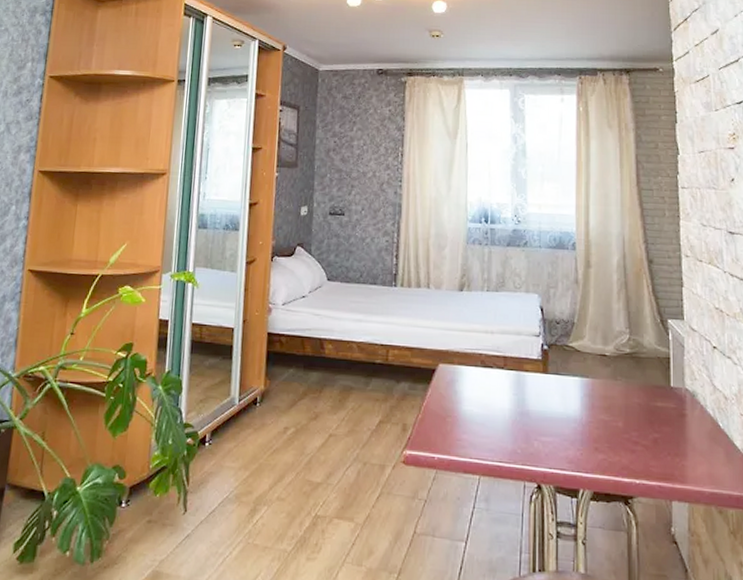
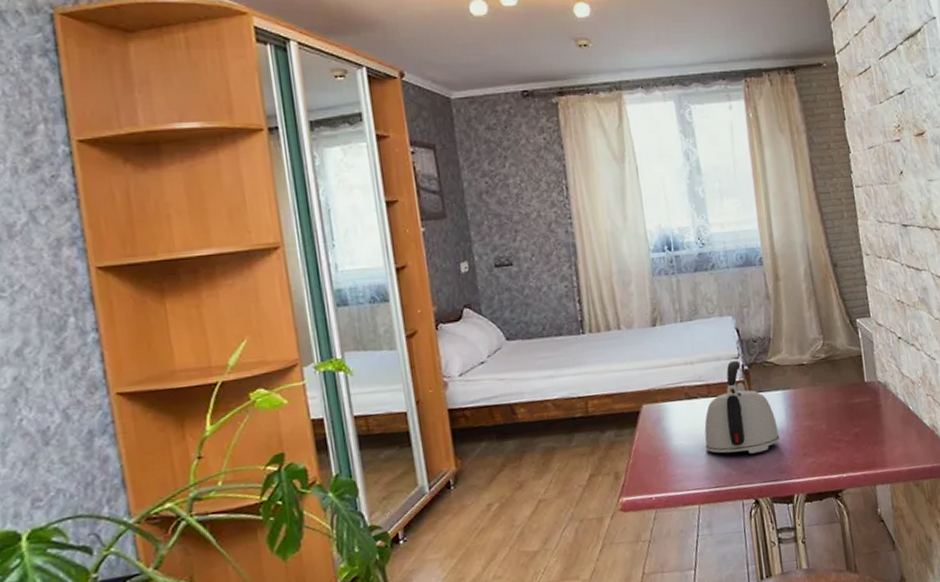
kettle: none [494,338,572,437] -> present [704,360,780,454]

